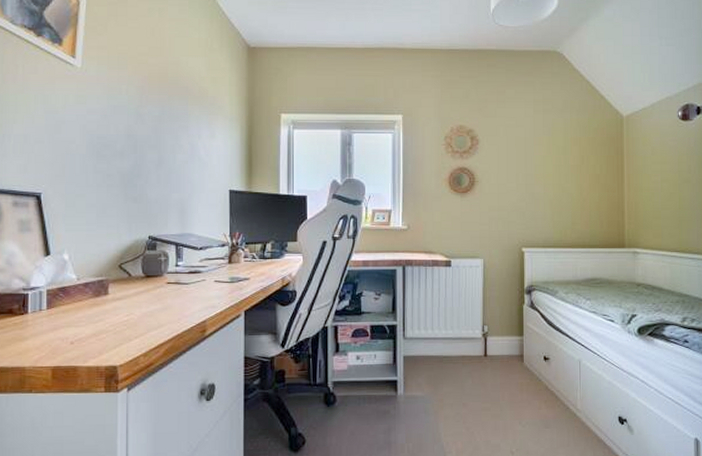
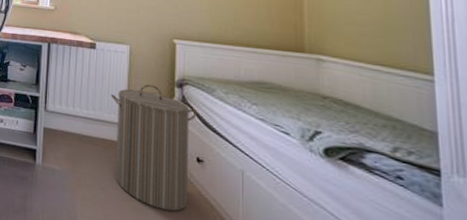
laundry hamper: none [467,295,544,411] -> present [111,84,198,212]

